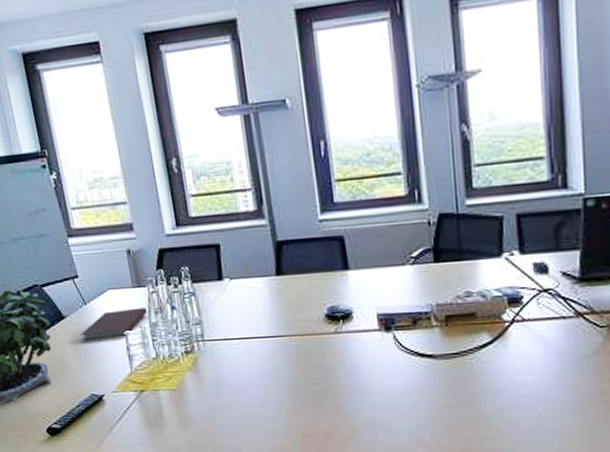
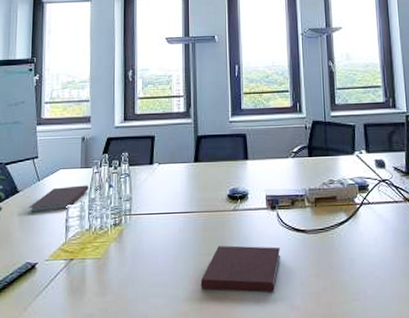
notebook: none [300,374,402,427] -> present [200,245,281,293]

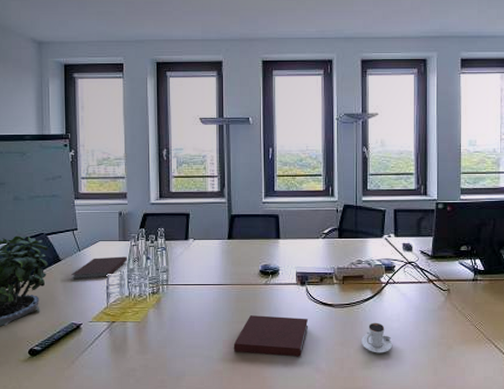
cappuccino: none [338,248,372,285] -> present [361,322,393,353]

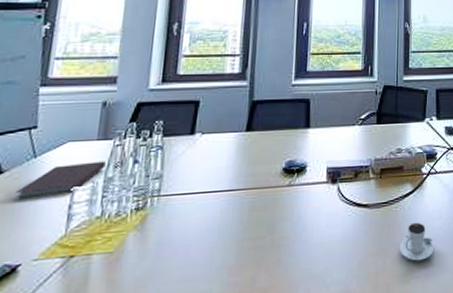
notebook: present [233,315,309,357] -> none [241,225,339,281]

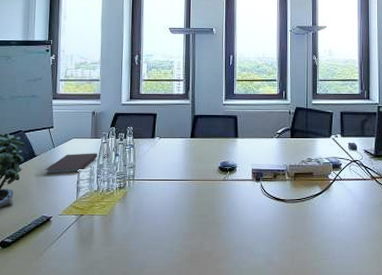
cappuccino: present [399,222,435,261] -> none [311,217,340,247]

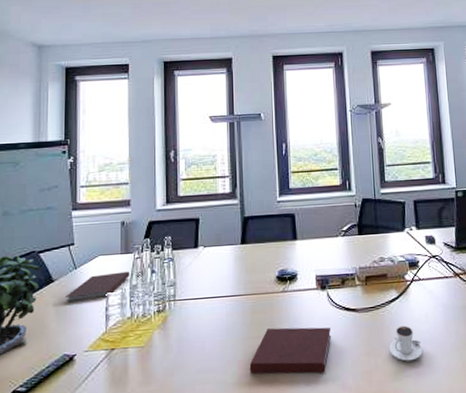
notebook: none [192,210,263,250] -> present [249,327,332,374]
cappuccino: none [311,217,340,247] -> present [389,325,423,361]

